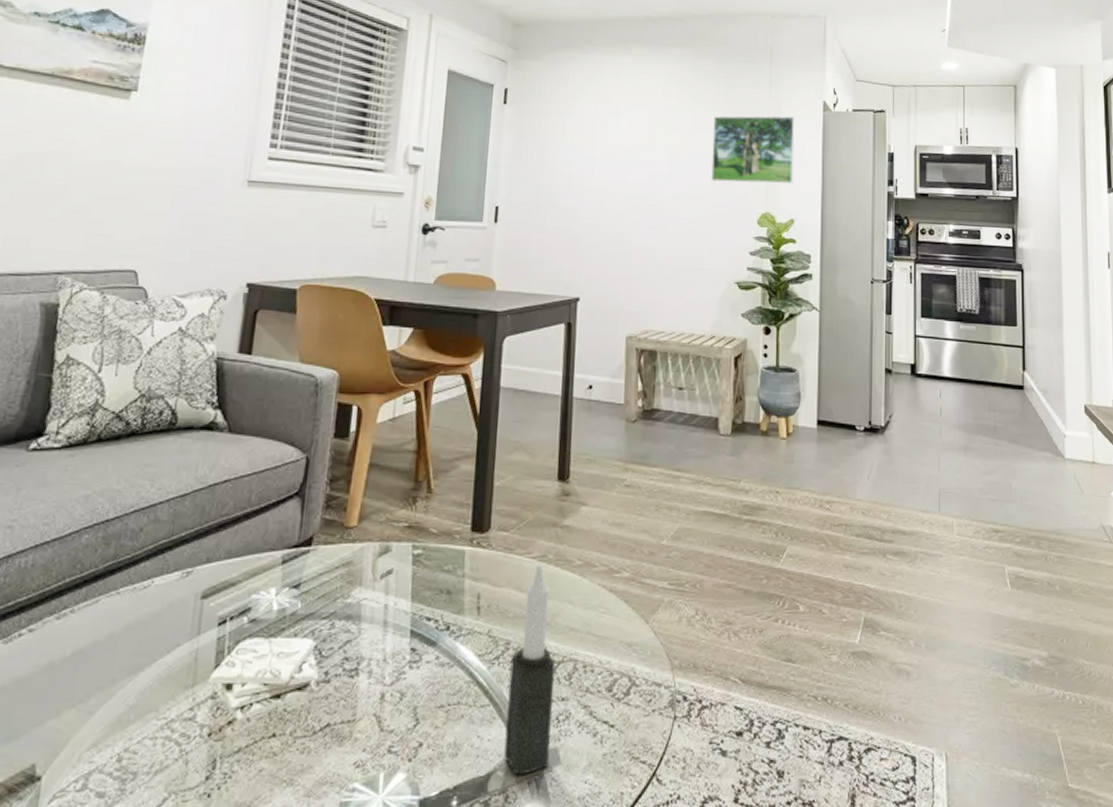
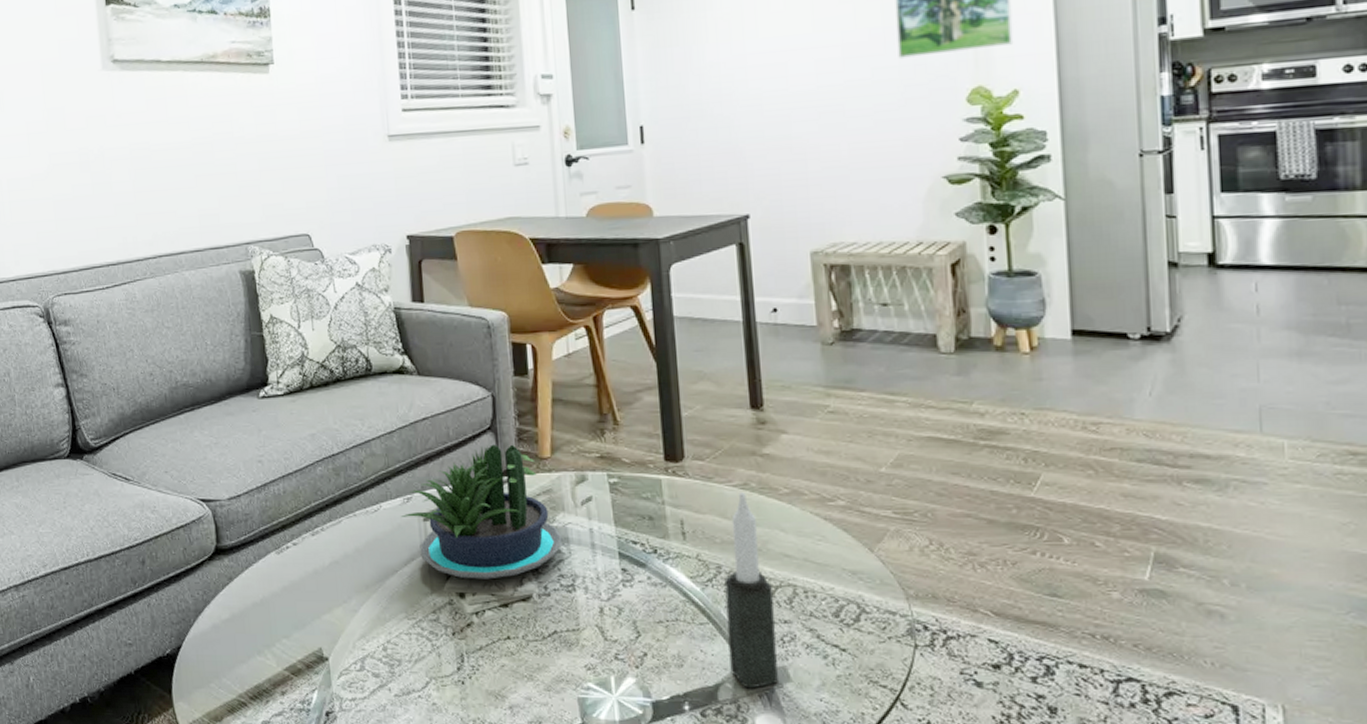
potted plant: none [174,511,355,667] -> present [400,444,563,580]

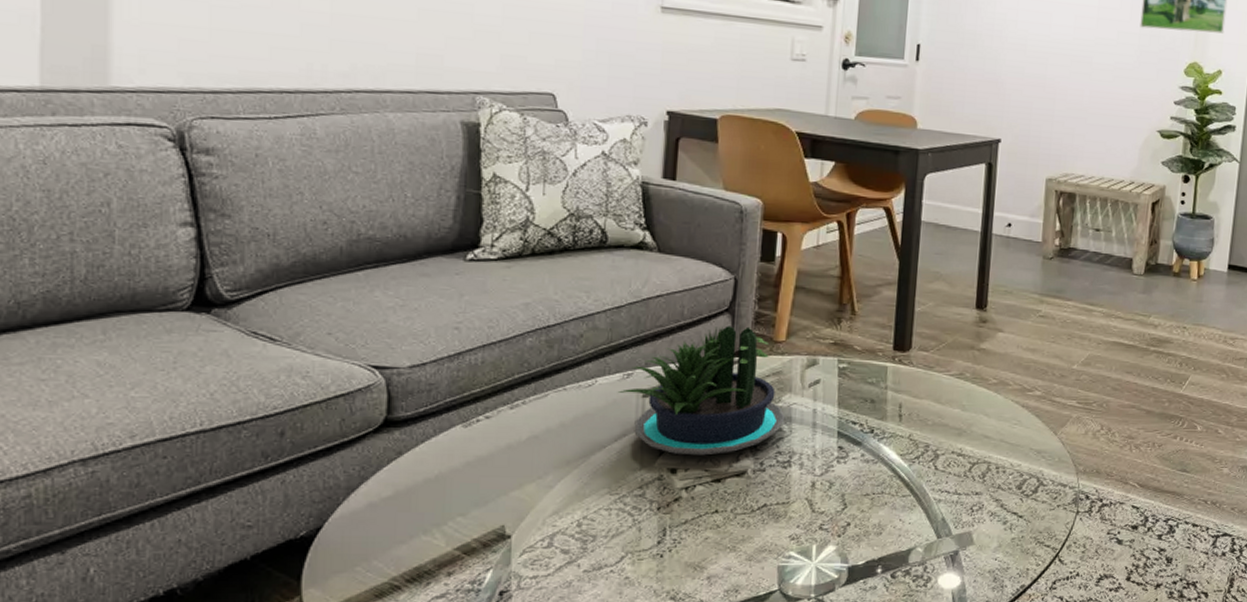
candle: present [724,492,778,689] -> none [923,381,971,552]

